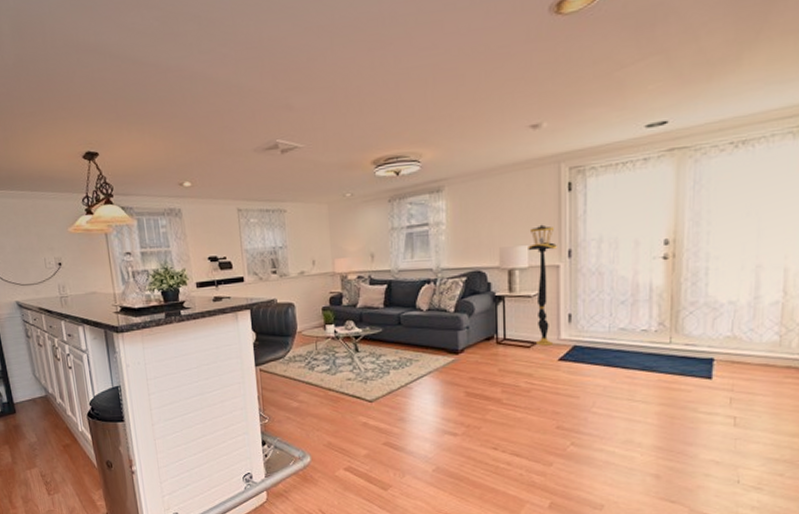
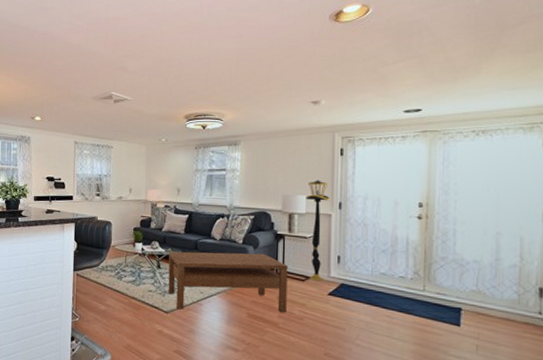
coffee table: none [367,321,511,397] -> present [168,251,288,312]

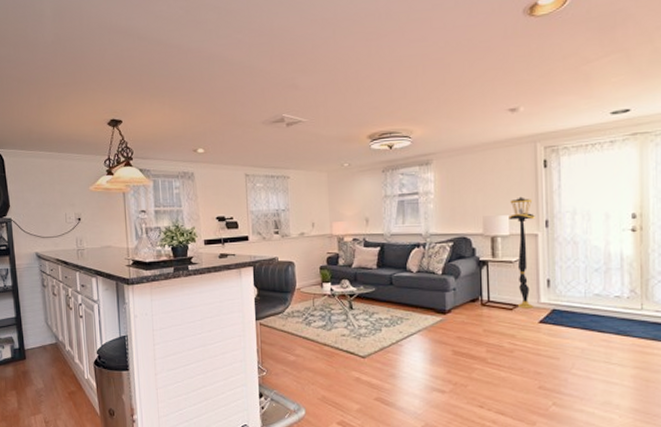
coffee table: present [168,251,288,312] -> none [361,284,495,353]

